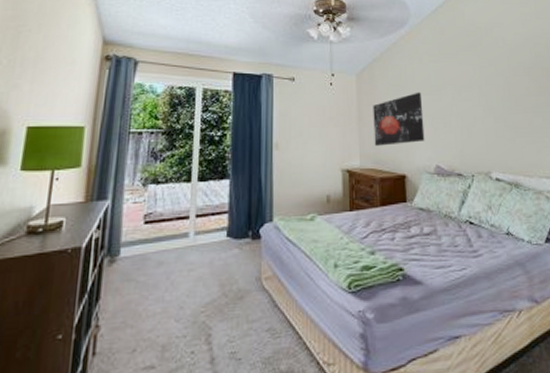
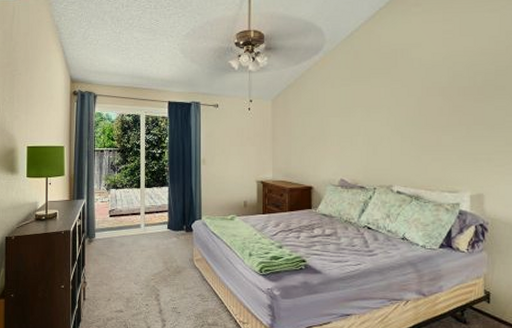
wall art: present [373,92,425,146] -> none [285,114,332,162]

